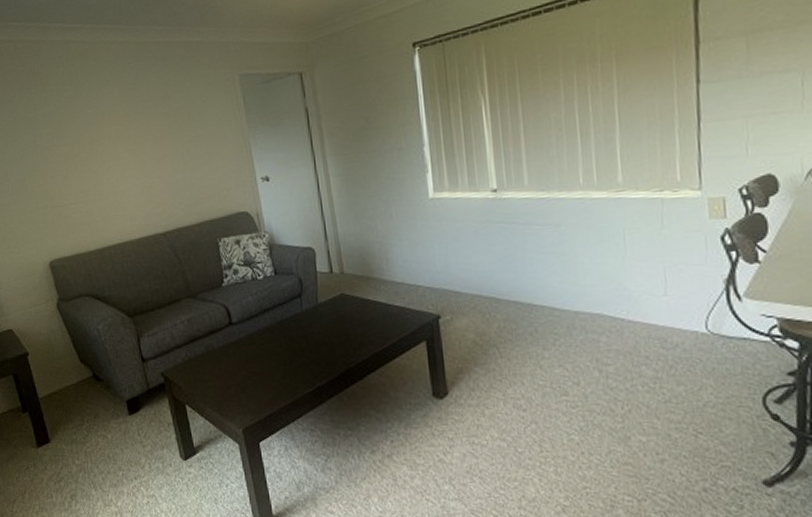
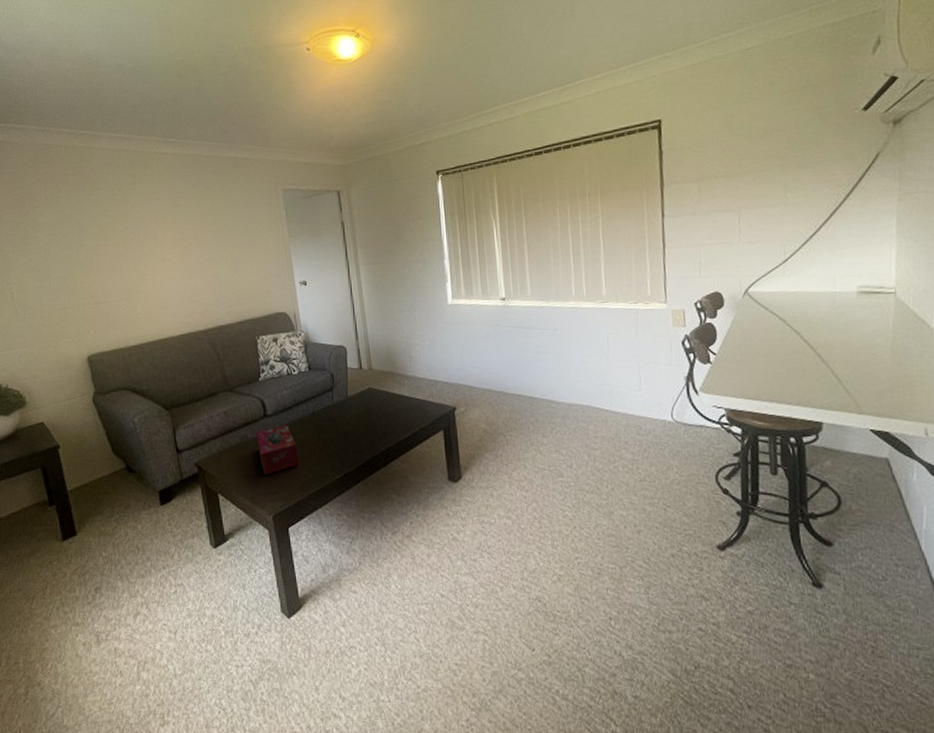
tissue box: none [221,333,268,386] -> present [255,424,299,475]

